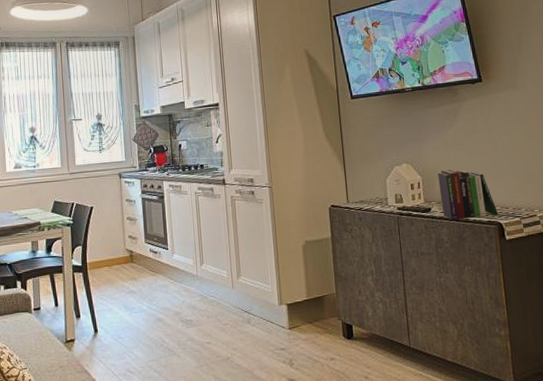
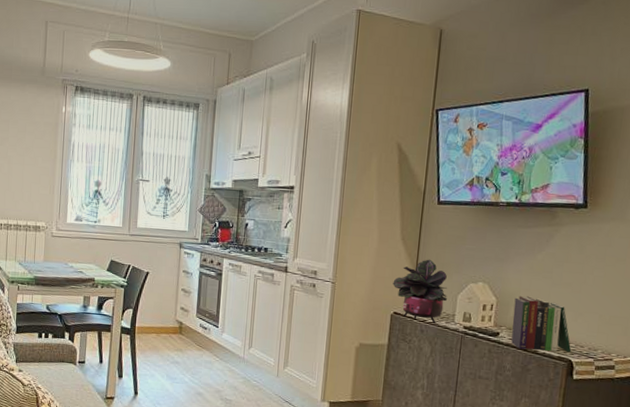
potted plant: none [325,150,377,211] -> present [393,259,448,324]

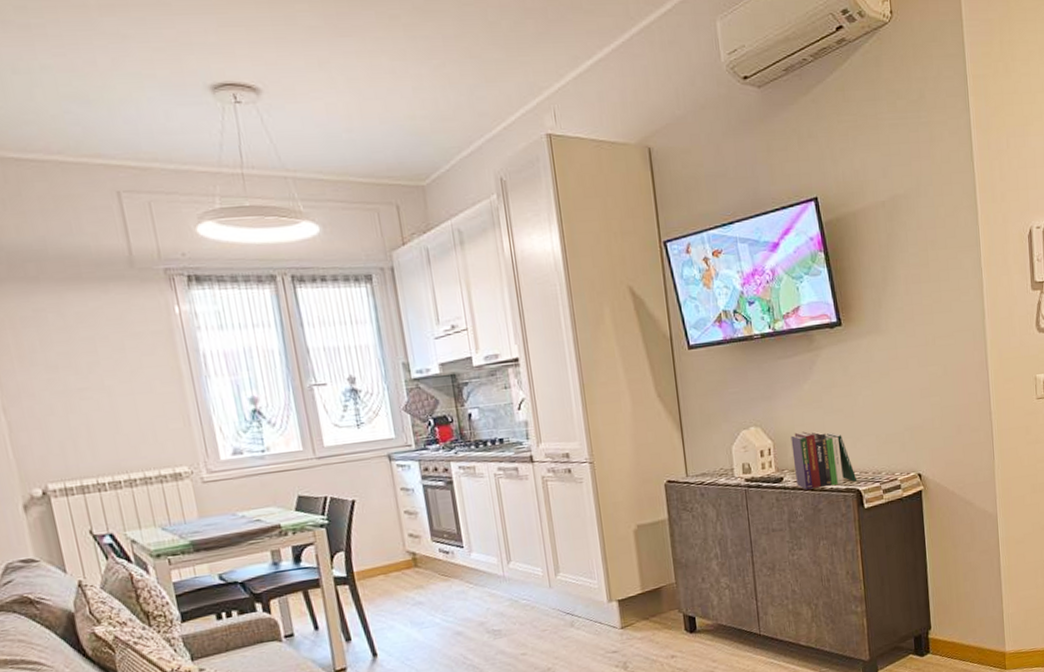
potted plant: present [393,259,448,324] -> none [658,413,721,485]

